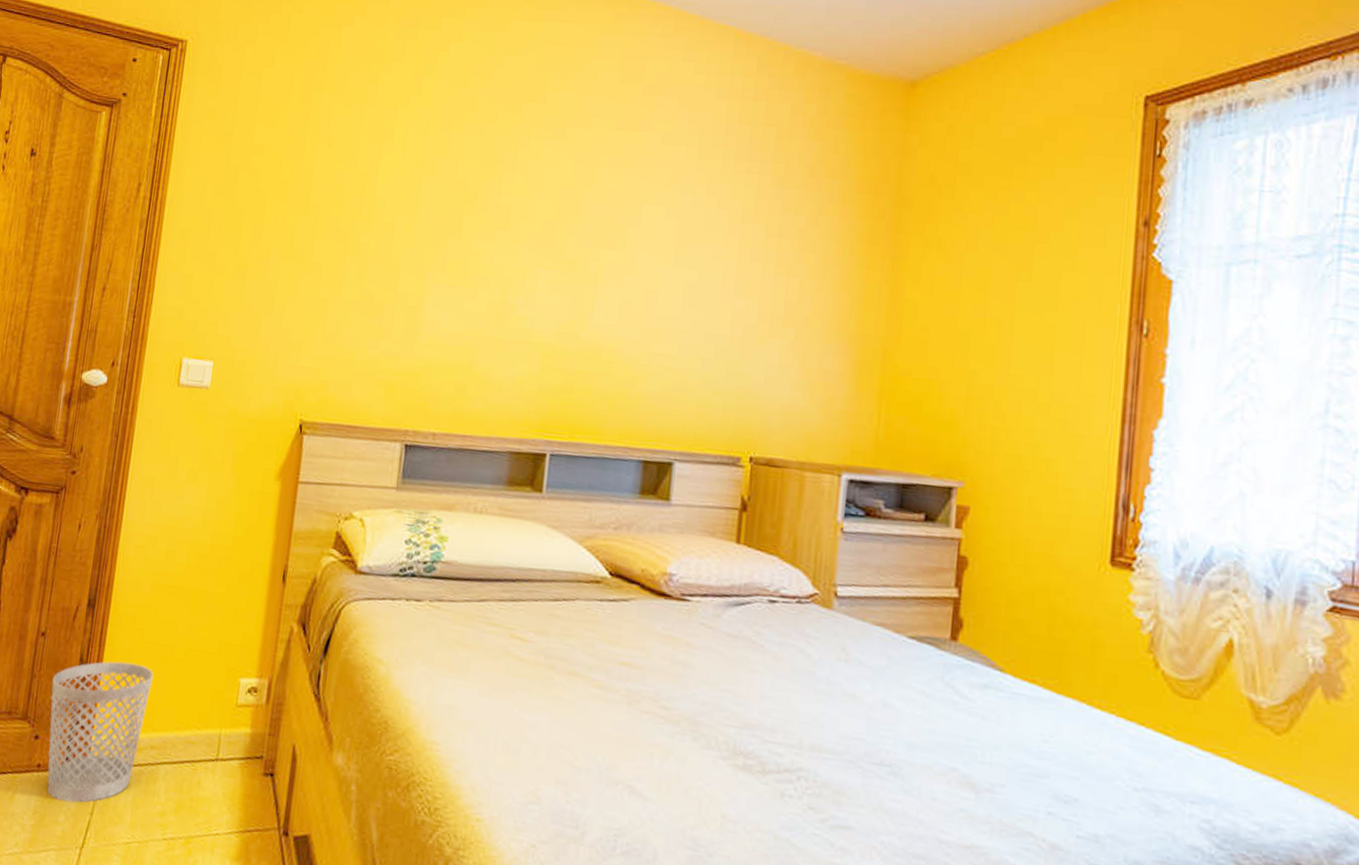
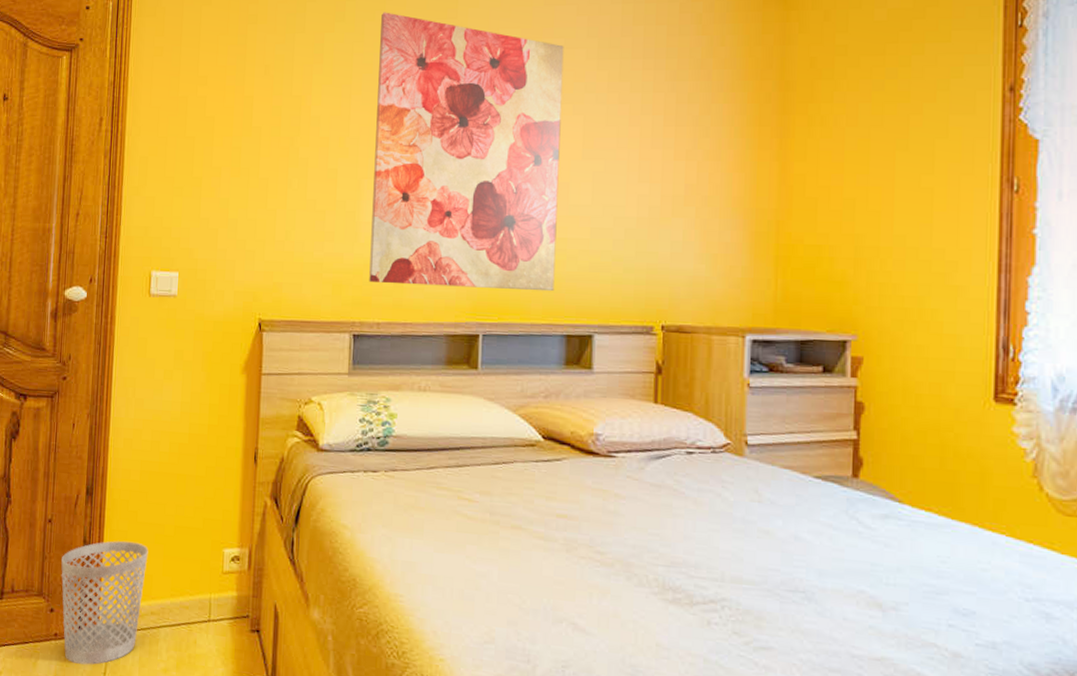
wall art: none [427,89,662,411] -> present [369,12,564,292]

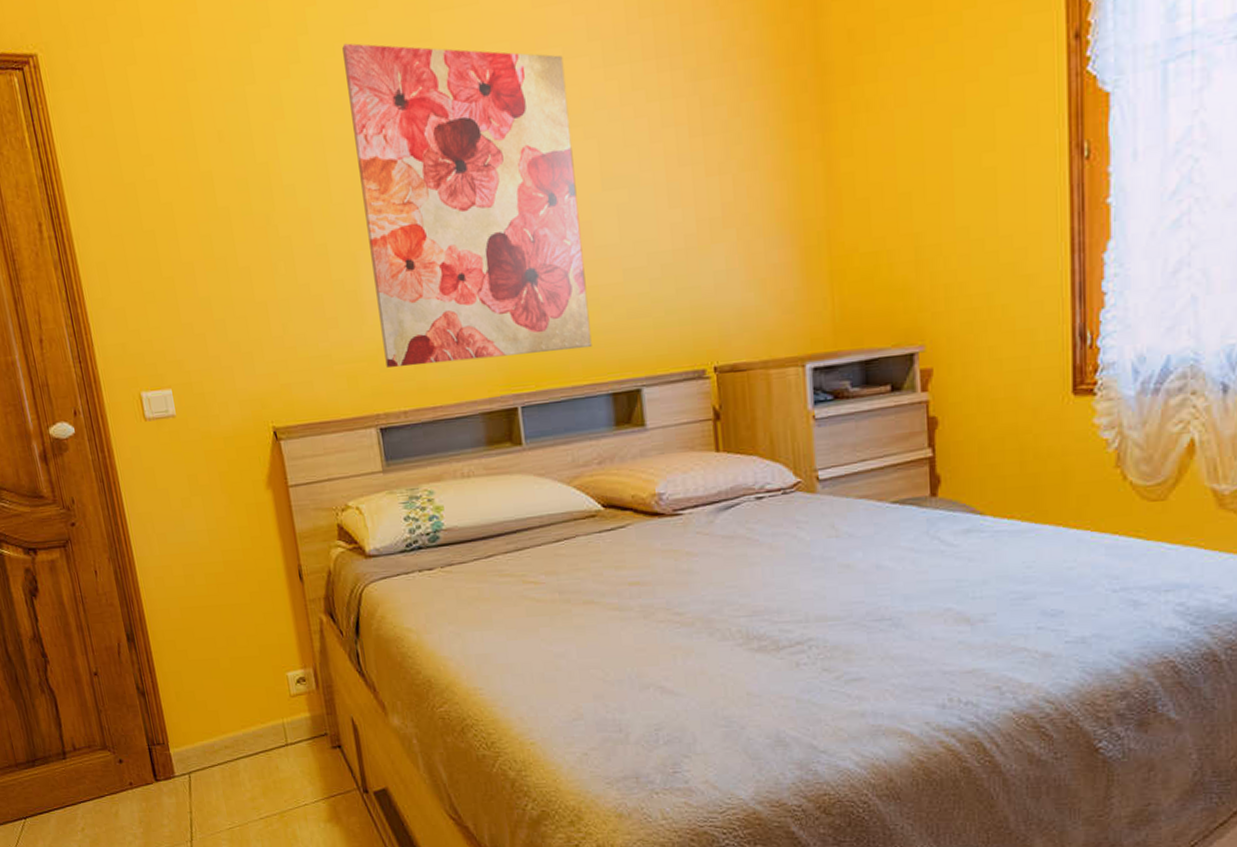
wastebasket: present [61,541,148,665] -> none [117,680,216,808]

